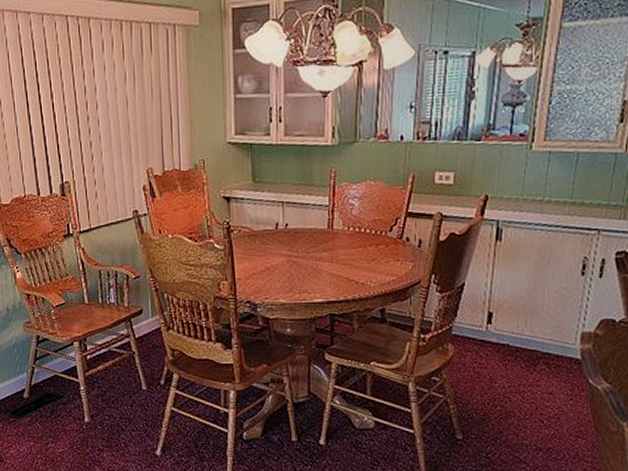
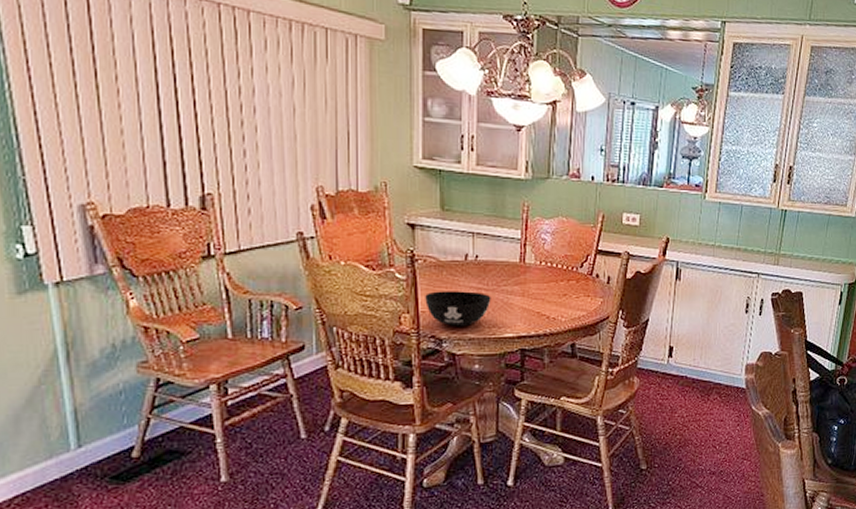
bowl: none [241,258,301,292] -> present [425,291,491,326]

